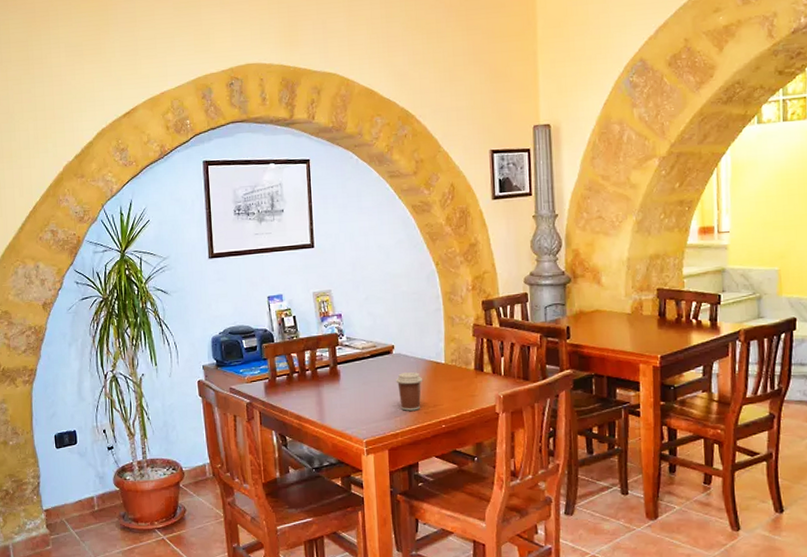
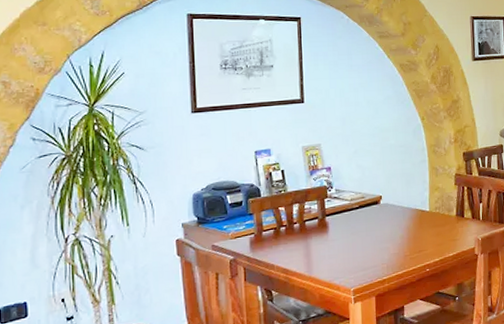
coffee cup: present [396,372,423,411] -> none [383,220,409,258]

